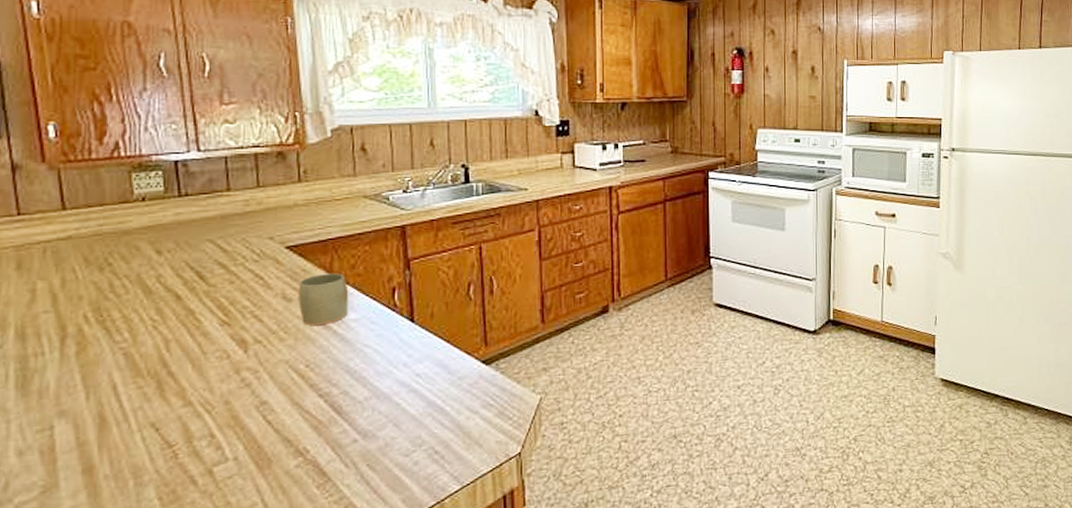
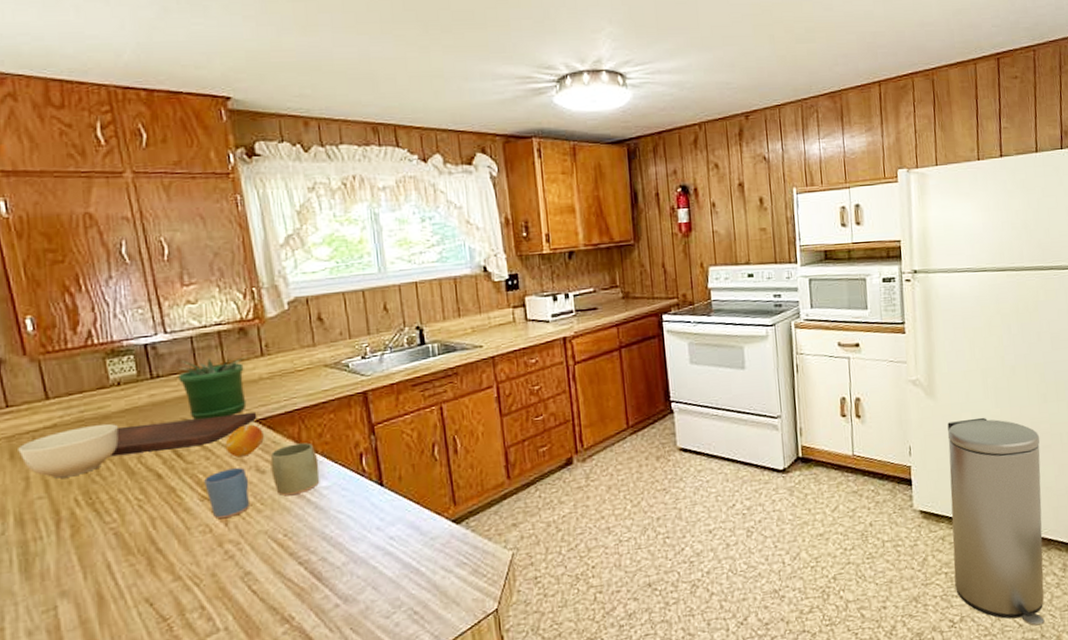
bowl: none [26,239,138,293] -> present [18,423,119,479]
cutting board: none [128,238,289,273] -> present [111,412,257,455]
planter: none [208,180,284,243] -> present [178,356,248,421]
mug: none [226,294,274,346] -> present [204,468,249,519]
fruit: none [252,250,294,284] -> present [225,424,264,458]
pedal bin: none [968,293,1057,495] -> present [947,417,1045,626]

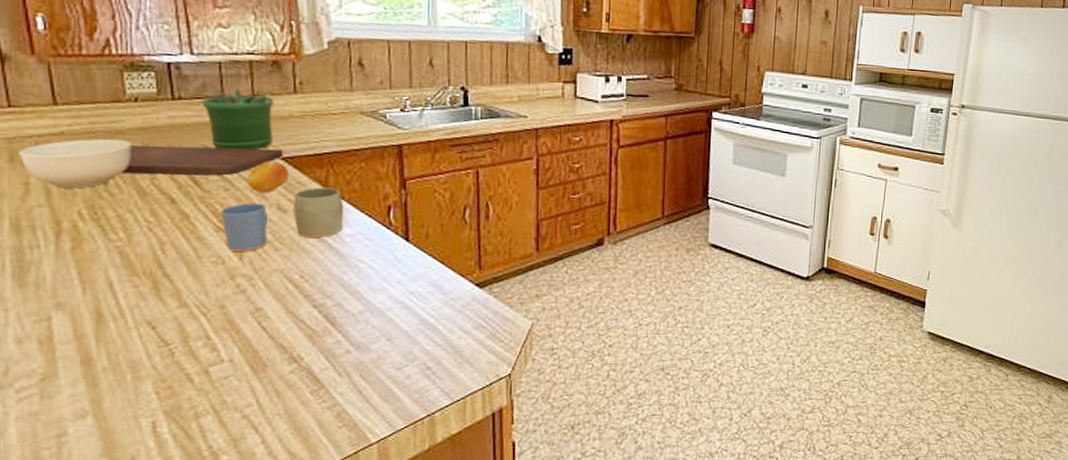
pedal bin: present [947,417,1045,626] -> none [948,253,1050,448]

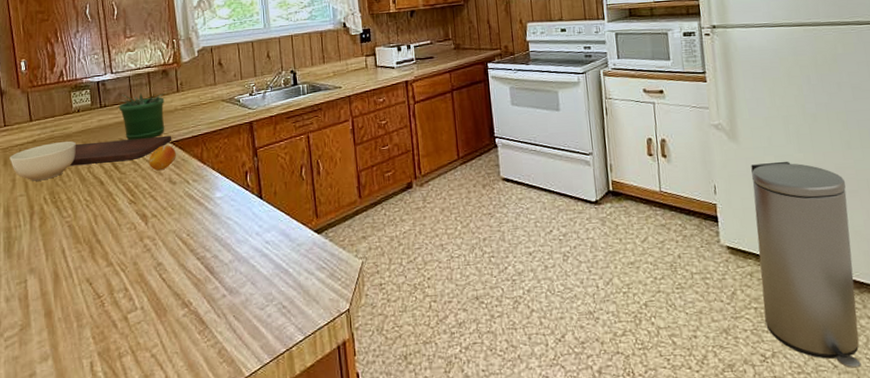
mug: present [221,203,269,252] -> none [133,179,164,219]
mug: present [293,187,344,239] -> none [180,161,215,203]
pedal bin: none [948,253,1050,448] -> present [751,161,861,368]

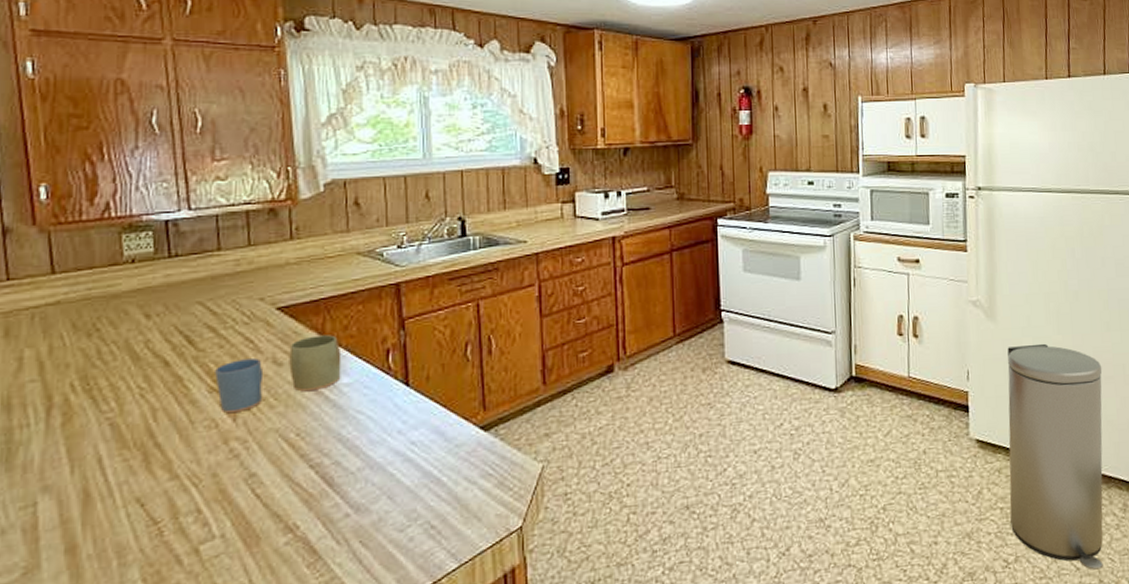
bowl: present [10,140,76,181] -> none [14,303,127,361]
cutting board: present [70,135,172,165] -> none [116,298,280,338]
planter: present [119,92,168,141] -> none [199,239,276,305]
mug: none [133,179,164,219] -> present [215,358,264,414]
fruit: present [148,145,176,171] -> none [241,312,285,347]
mug: none [180,161,215,203] -> present [289,335,342,392]

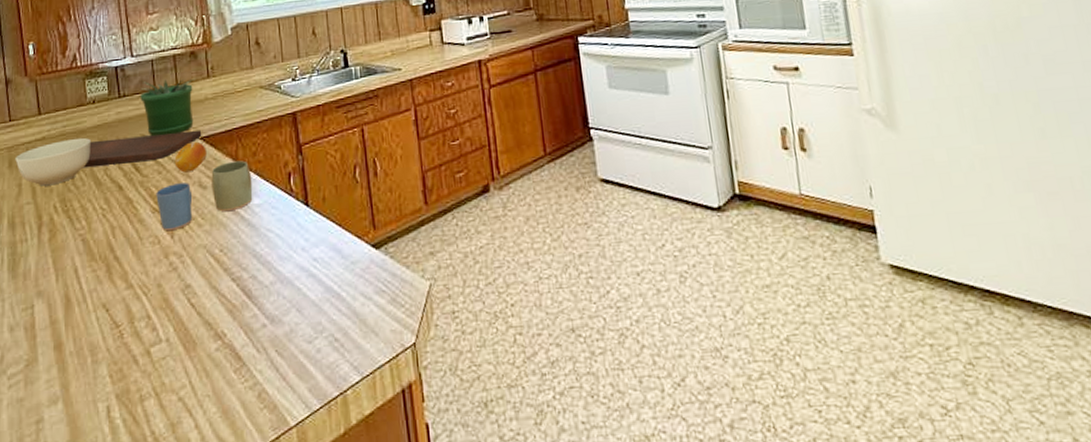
bowl: none [14,303,127,361] -> present [15,137,91,186]
cutting board: none [116,298,280,338] -> present [84,130,202,167]
planter: none [199,239,276,305] -> present [140,78,197,137]
fruit: none [241,312,285,347] -> present [174,141,207,173]
pedal bin: present [1007,343,1103,570] -> none [916,154,1077,426]

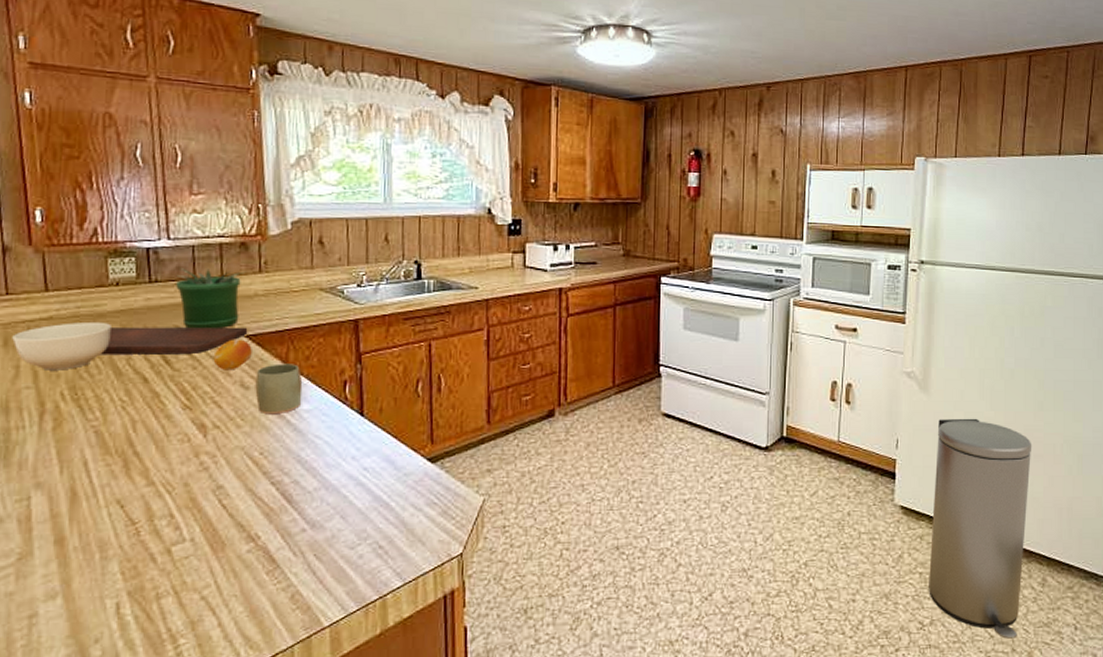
mug: present [156,183,193,231] -> none [188,381,232,430]
pedal bin: none [916,154,1077,426] -> present [929,418,1032,639]

